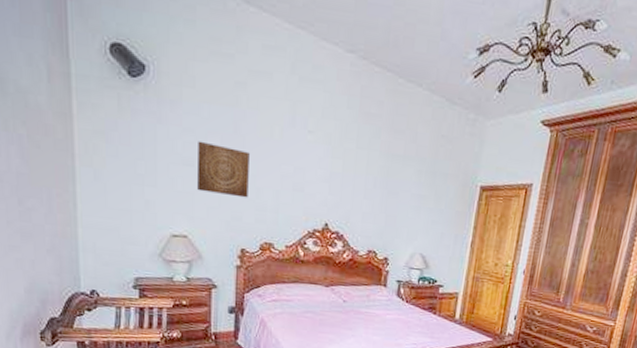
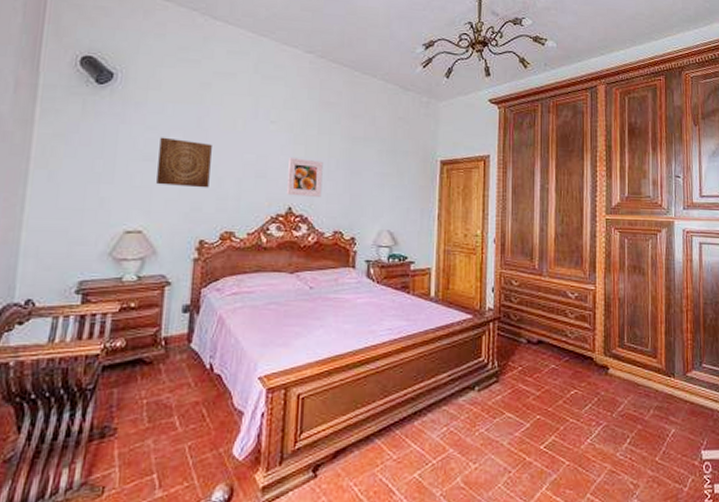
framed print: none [322,171,361,215] -> present [286,156,323,197]

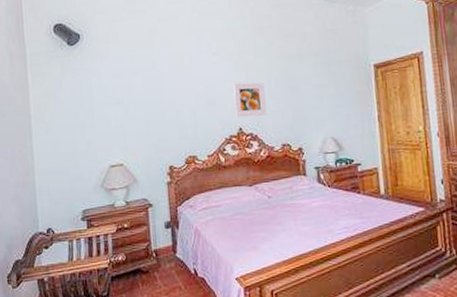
wall art: present [156,137,212,188] -> none [125,82,170,124]

